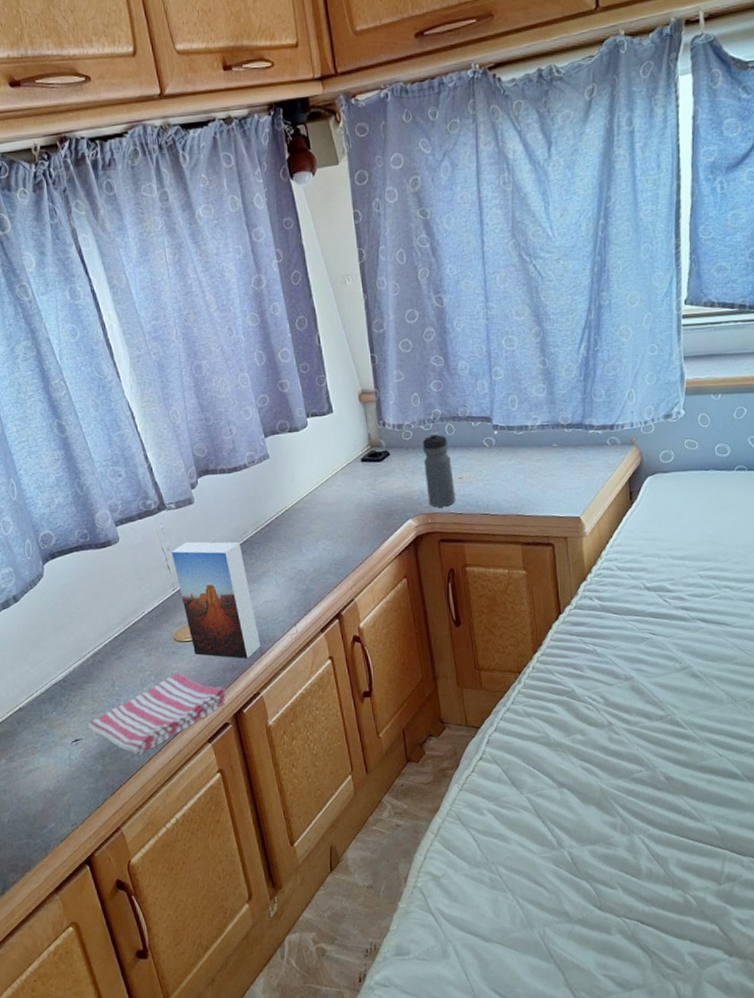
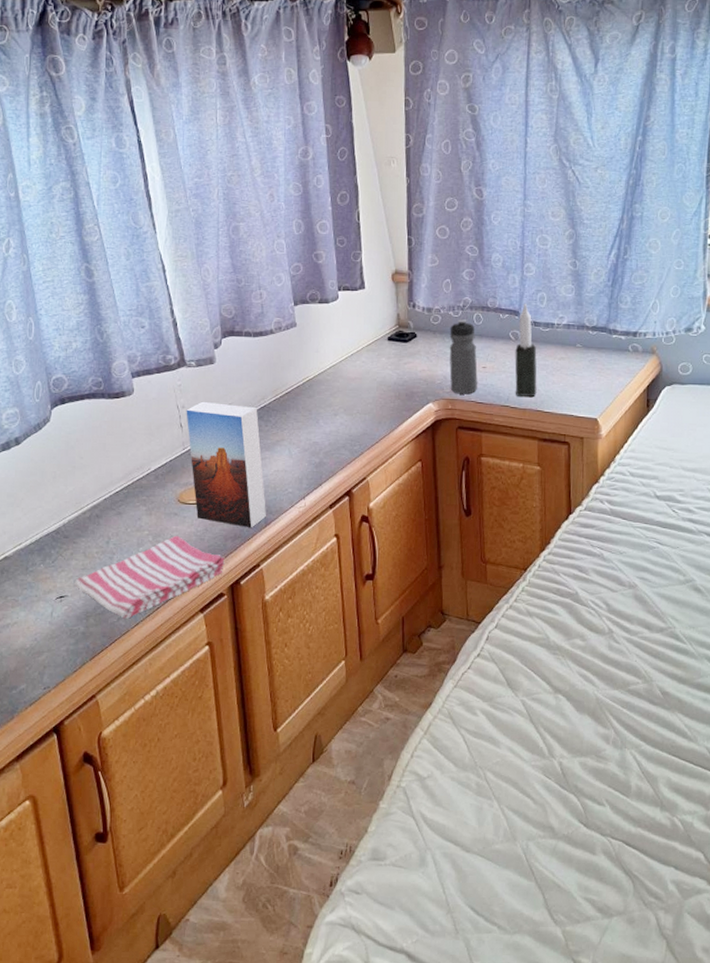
candle: none [490,408,516,503] -> present [515,303,537,397]

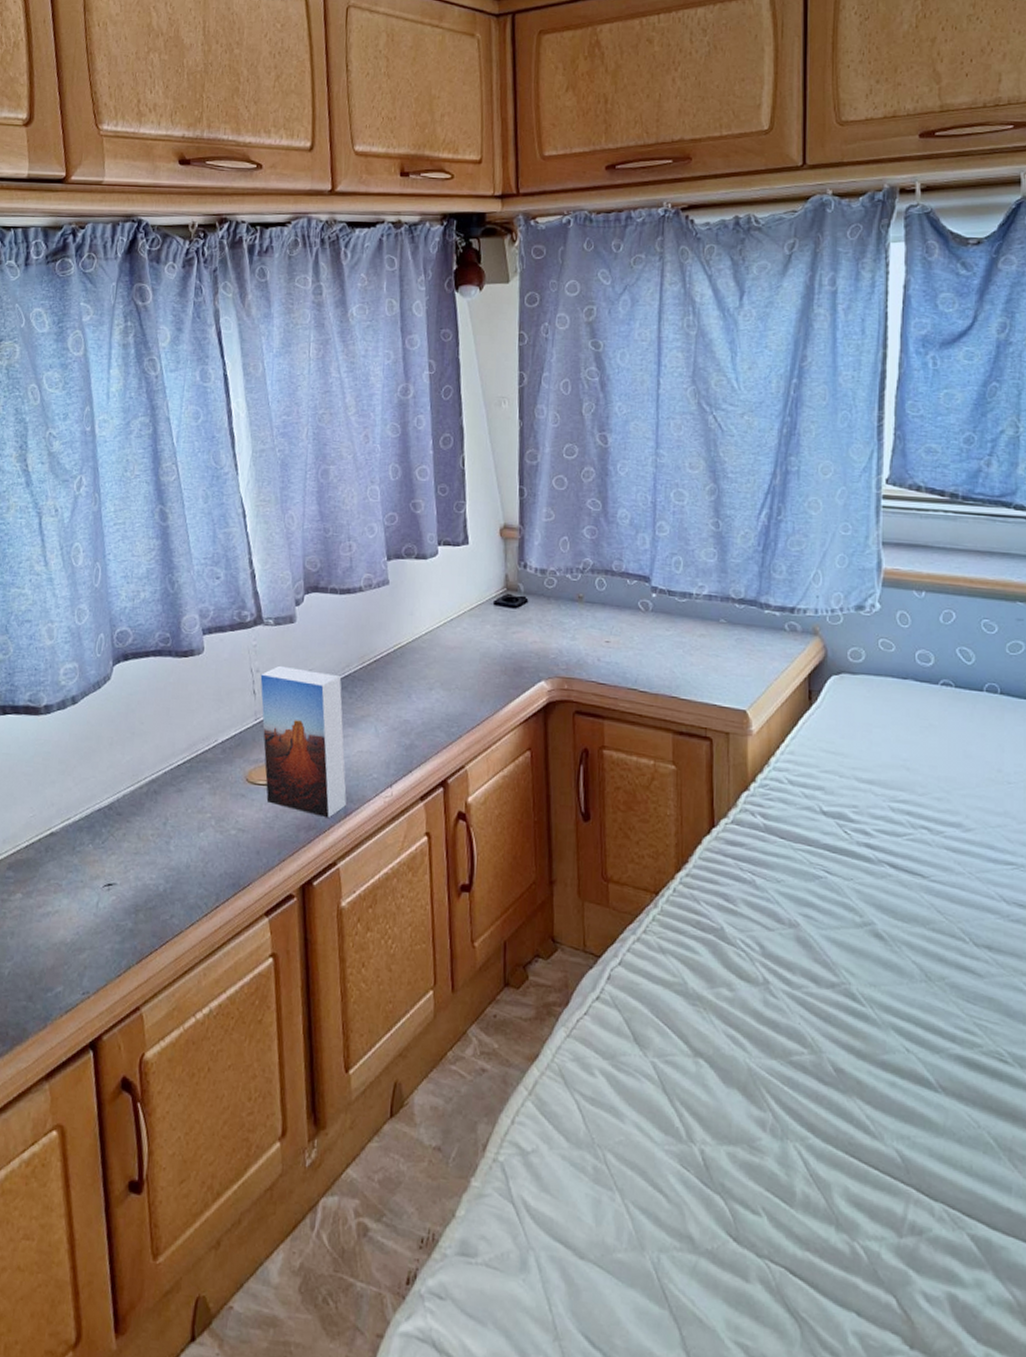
dish towel: present [75,535,225,619] -> none [125,820,297,917]
water bottle: present [449,319,478,395] -> none [566,584,600,673]
candle: present [515,303,537,397] -> none [644,568,672,680]

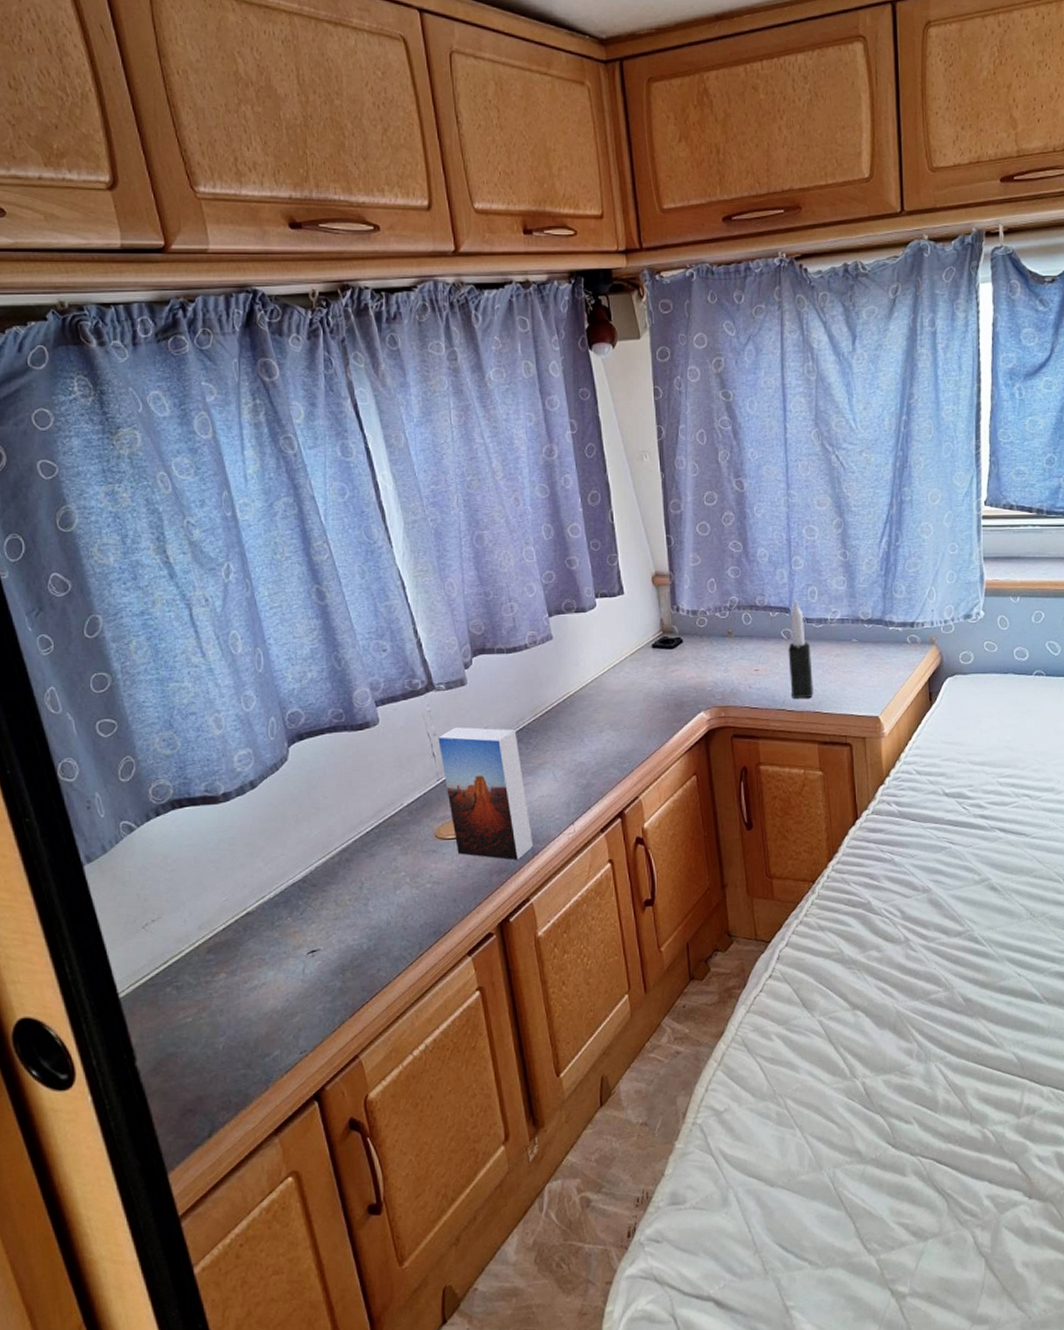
candle: none [644,568,672,680] -> present [788,599,814,698]

